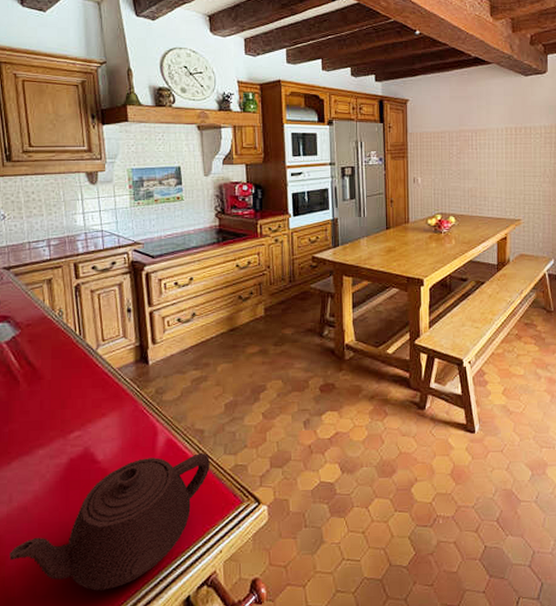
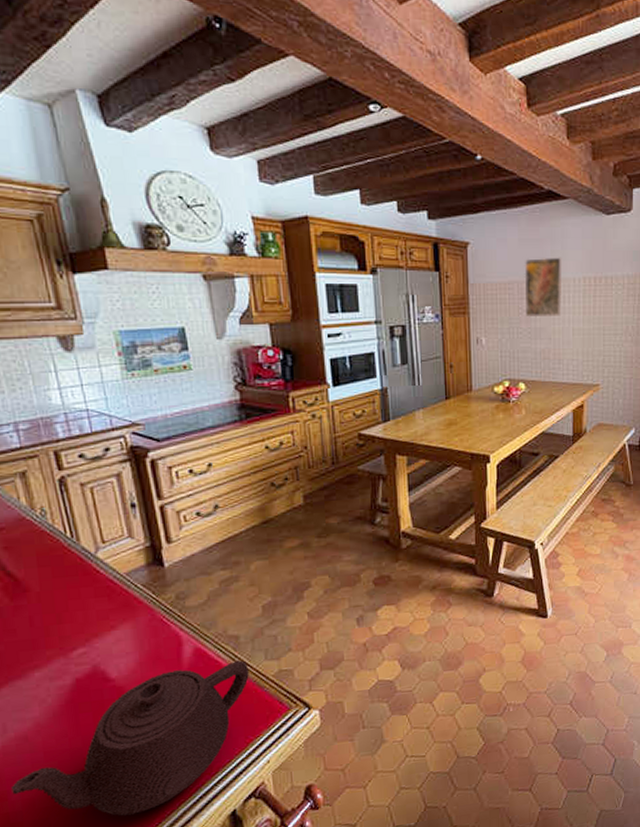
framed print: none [454,111,488,161] -> present [524,257,563,318]

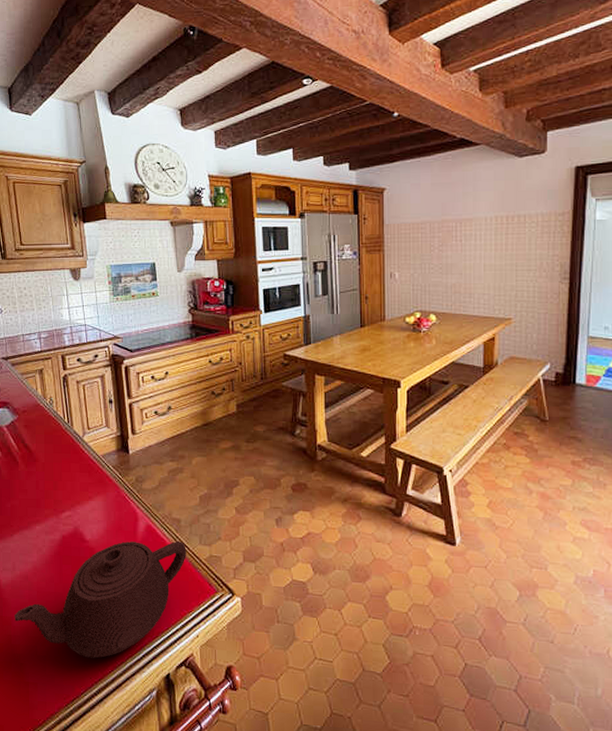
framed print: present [524,257,563,318] -> none [436,198,474,254]

